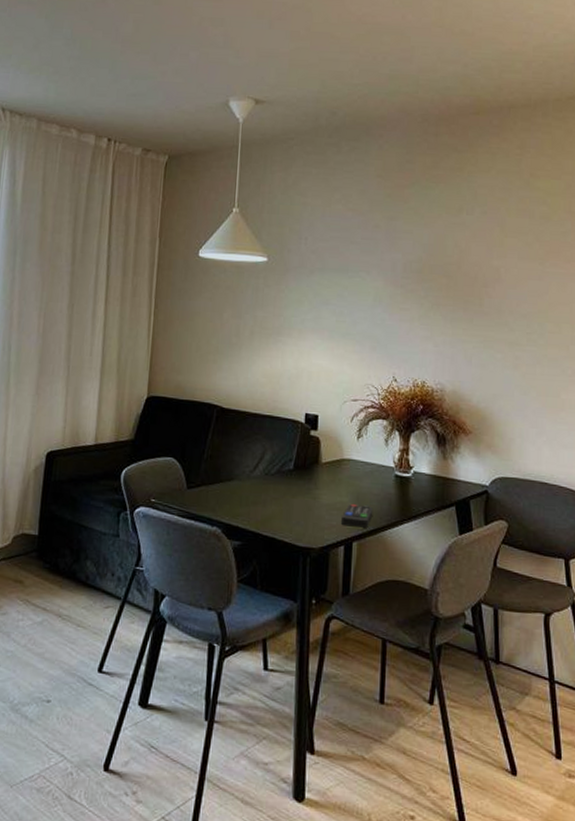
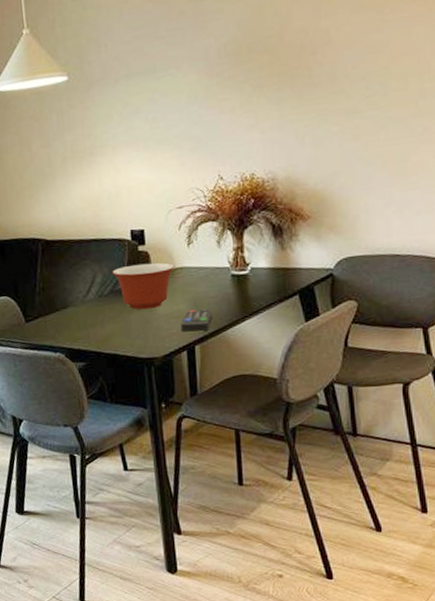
mixing bowl: none [282,448,343,496] -> present [112,262,175,310]

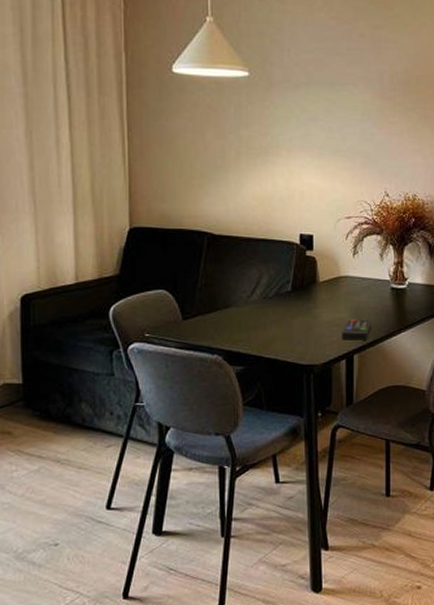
mixing bowl: present [112,262,175,310] -> none [279,269,340,315]

